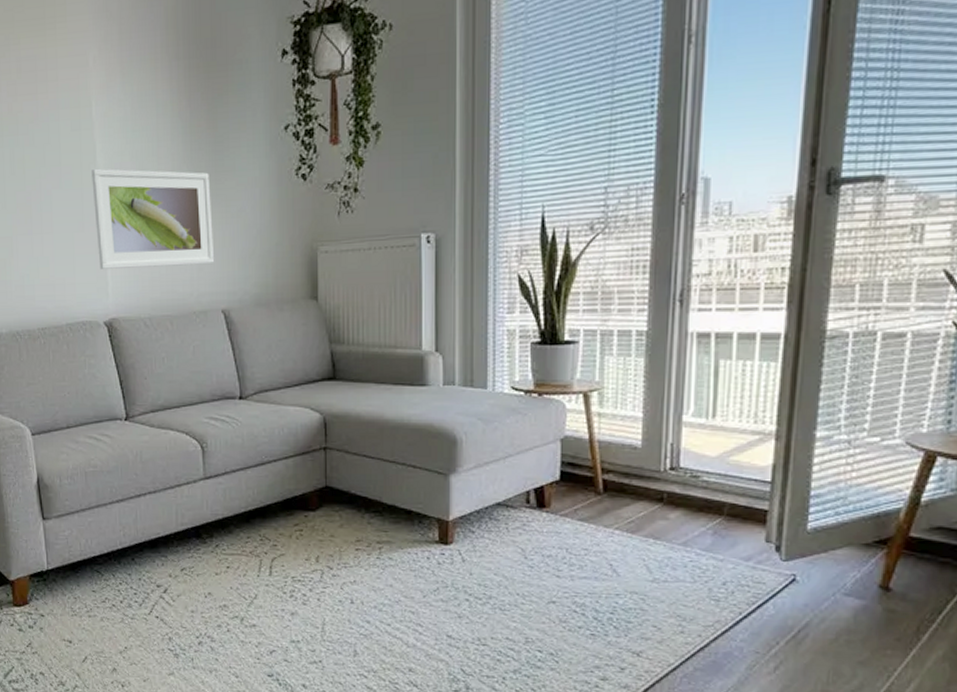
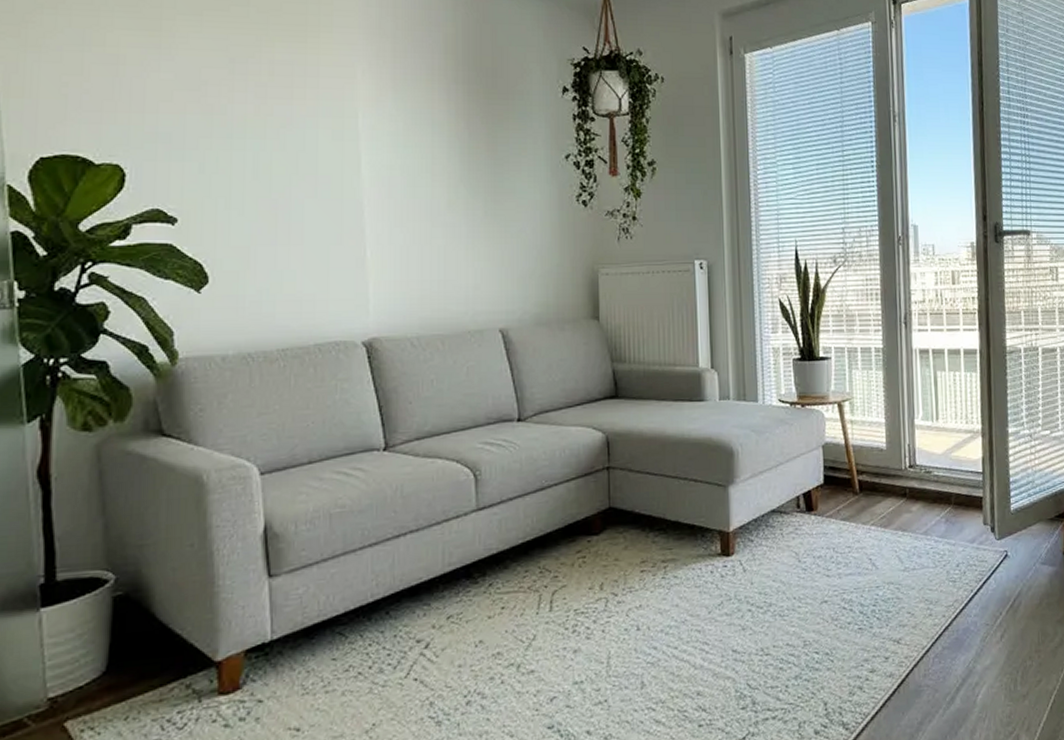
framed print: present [92,168,215,269] -> none [355,180,493,285]

